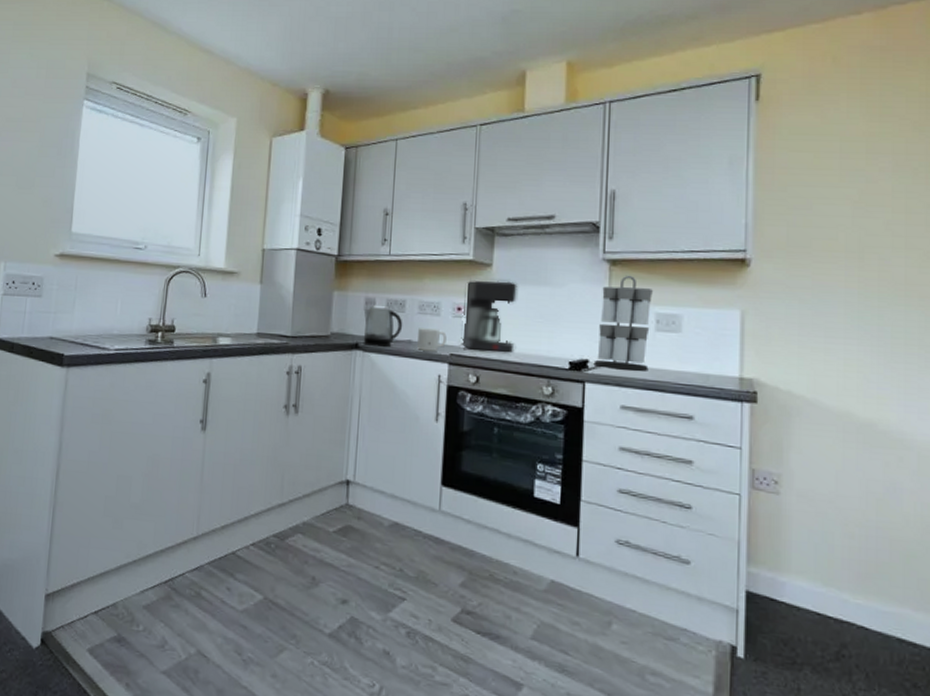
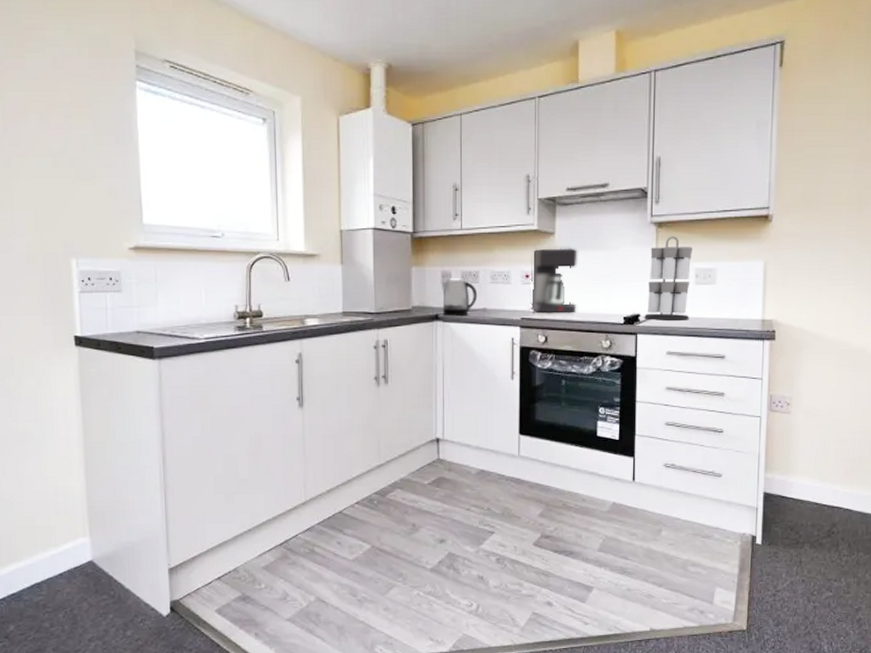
mug: present [417,328,447,351] -> none [492,296,517,317]

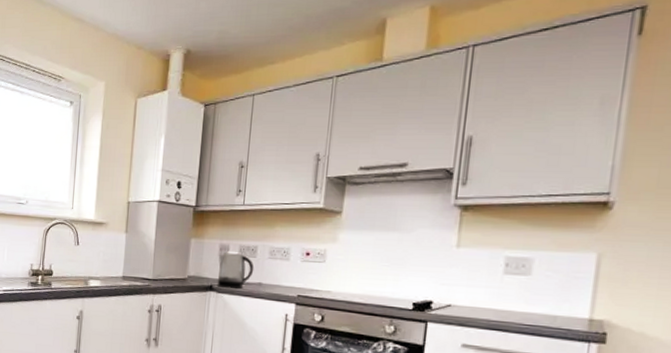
coffee maker: present [530,248,578,314] -> none [308,227,366,295]
spice rack: present [644,235,693,320] -> none [437,220,504,312]

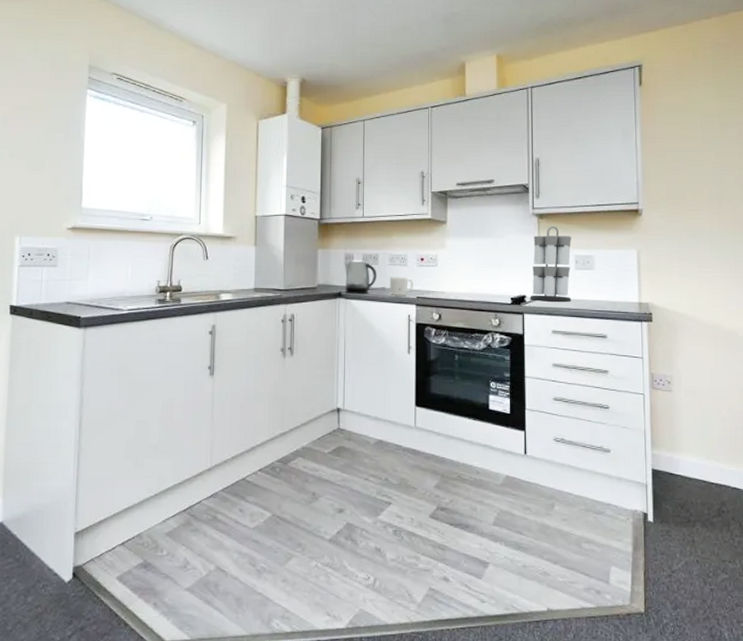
mug: none [267,271,295,293] -> present [390,277,413,295]
spice rack: none [437,220,504,312] -> present [530,226,572,302]

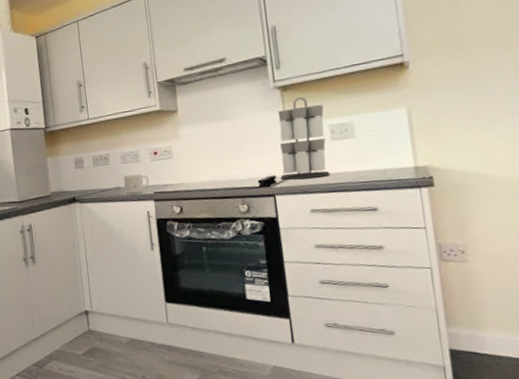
kettle: present [345,260,377,295] -> none [76,162,110,199]

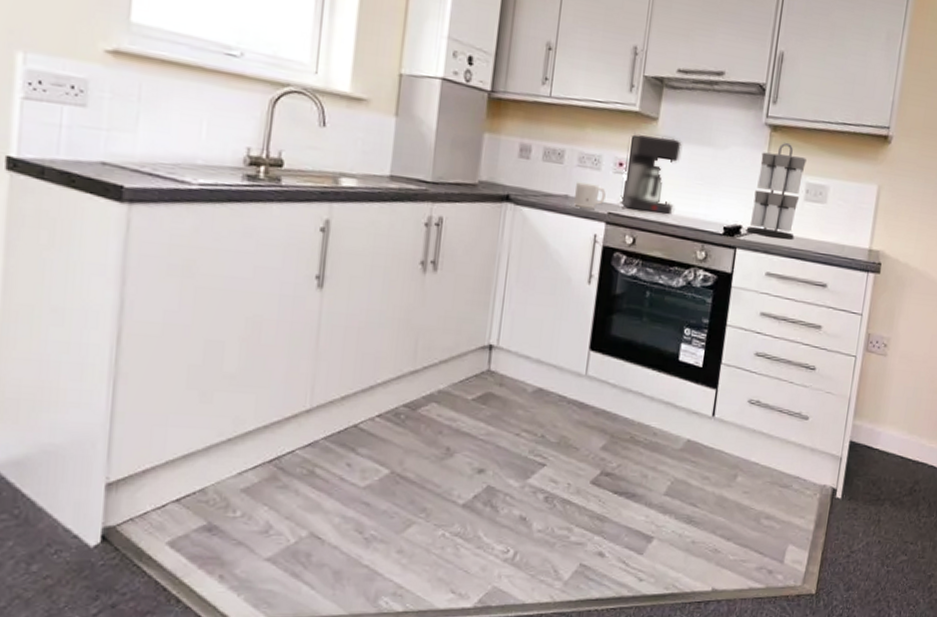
coffee maker: none [158,122,209,186] -> present [619,134,681,215]

